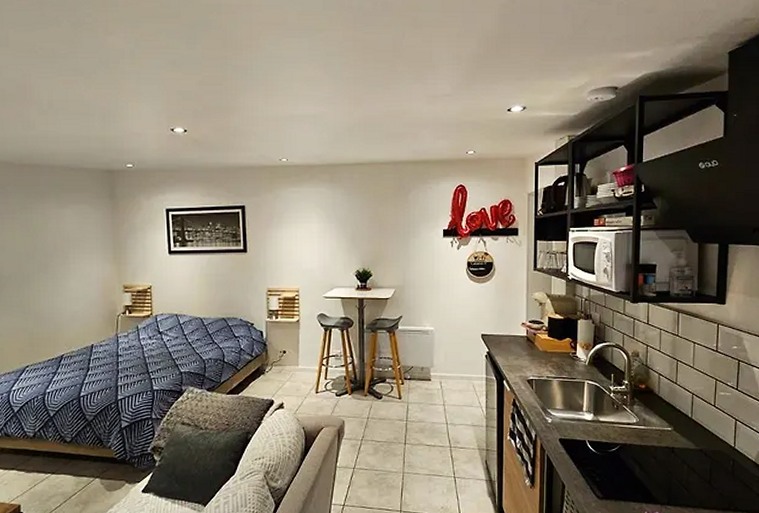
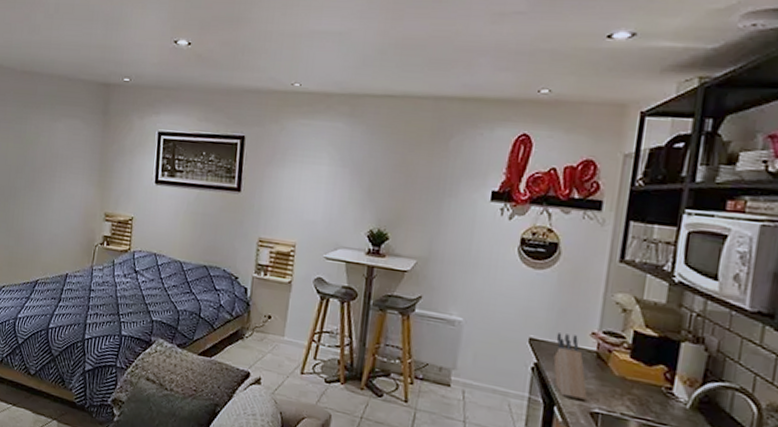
knife block: none [499,327,524,372] -> present [553,332,587,400]

